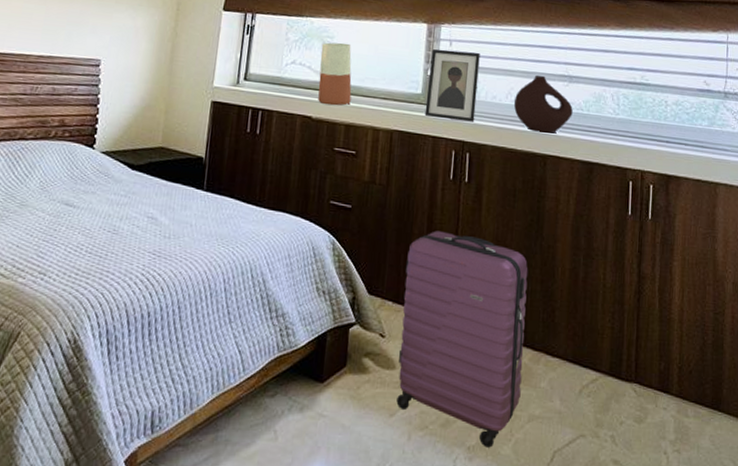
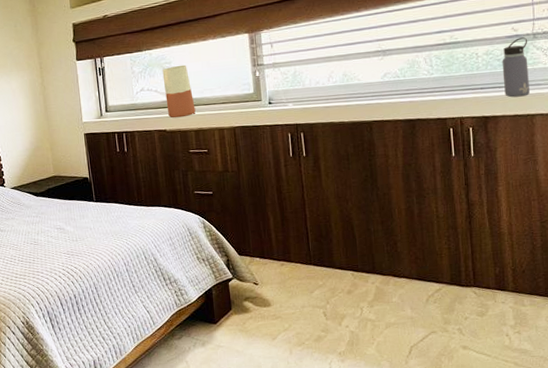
suitcase: present [396,231,528,448] -> none [264,197,377,351]
picture frame: present [424,48,481,122] -> none [256,48,304,111]
vase: present [513,74,573,134] -> none [335,55,390,104]
water bottle: none [690,93,719,161] -> present [502,37,530,98]

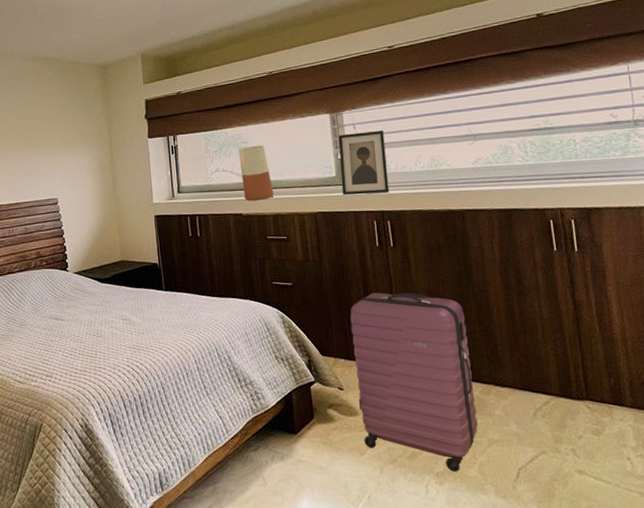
picture frame: none [256,48,304,111] -> present [338,130,390,196]
suitcase: none [264,197,377,351] -> present [349,292,478,472]
water bottle: present [502,37,530,98] -> none [602,124,635,188]

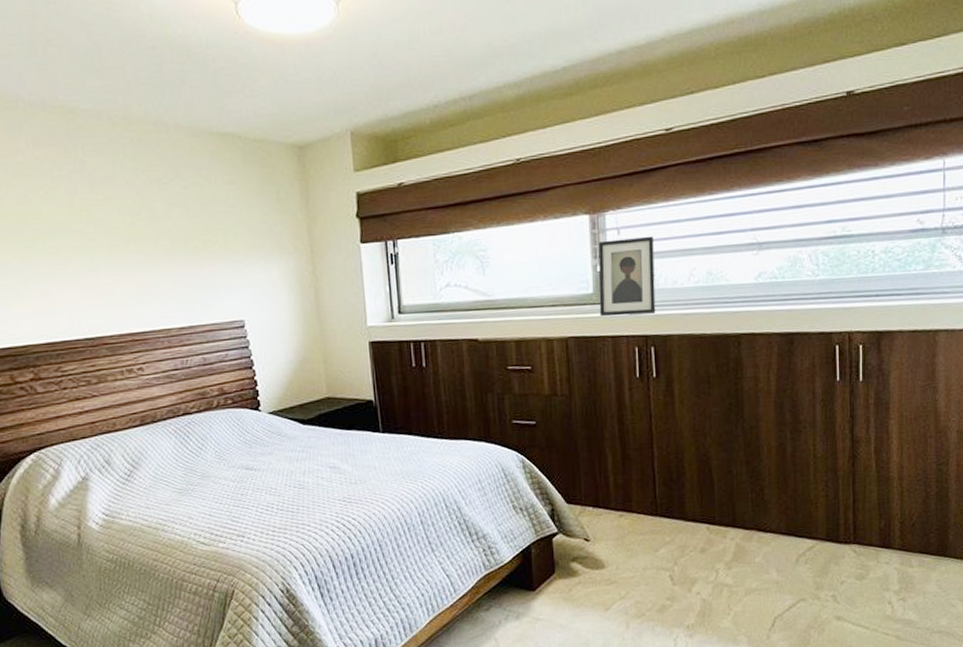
vase: present [238,145,274,202] -> none [475,253,517,324]
suitcase: present [349,292,478,472] -> none [600,430,735,624]

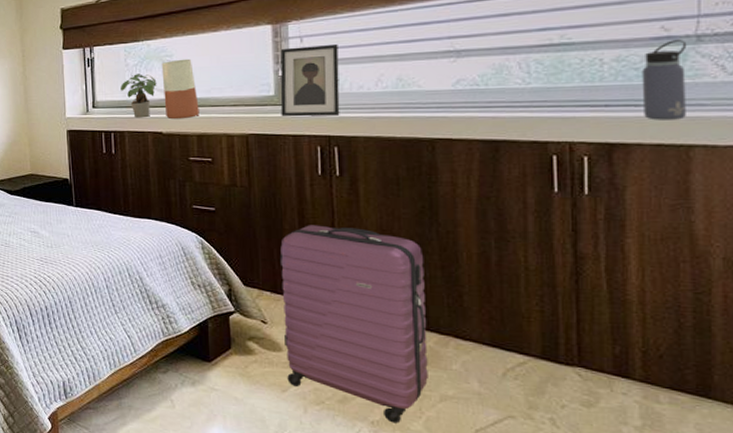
potted plant: none [430,271,471,324] -> present [121,74,157,118]
vase: none [475,253,517,324] -> present [161,58,199,120]
suitcase: none [600,430,735,624] -> present [279,225,428,423]
water bottle: none [903,232,936,308] -> present [642,40,687,121]

